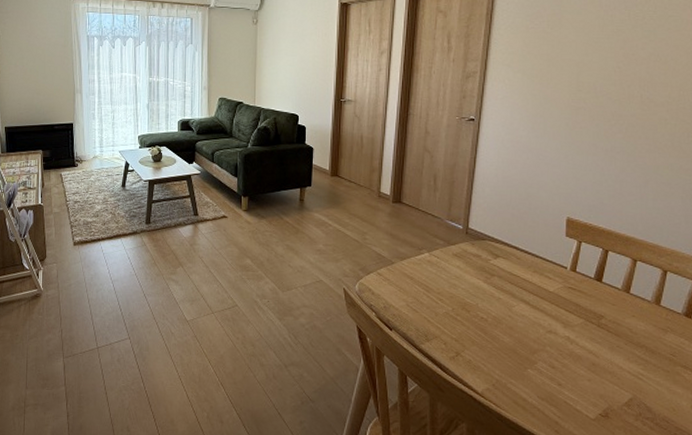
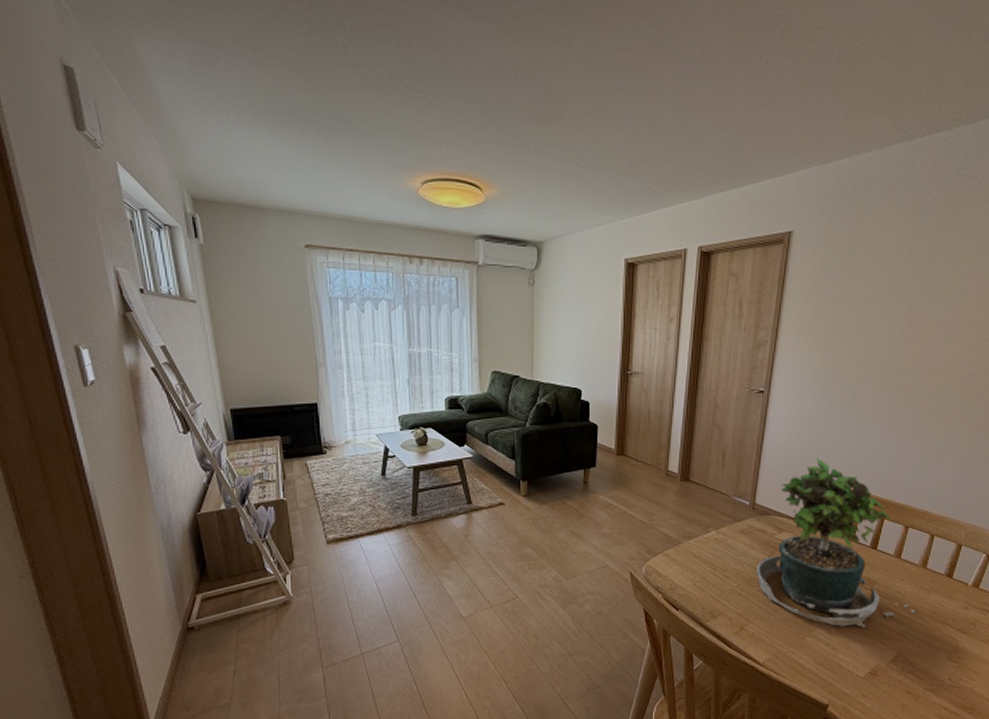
potted plant: none [471,185,651,365] -> present [756,458,916,629]

